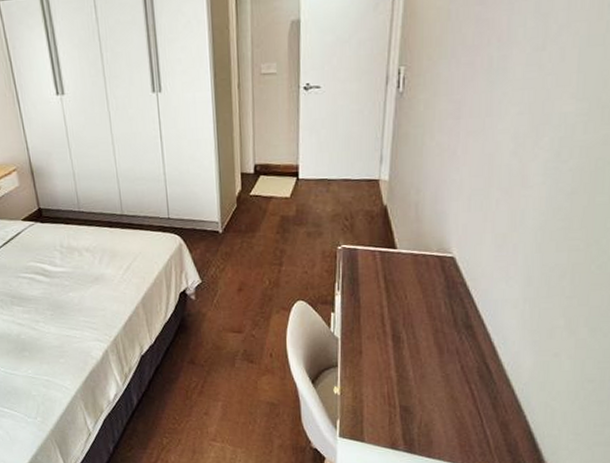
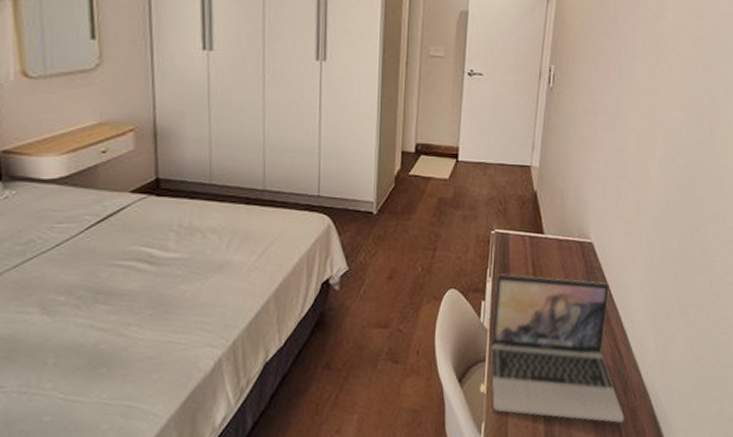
laptop: none [342,287,493,435] -> present [490,273,625,424]

